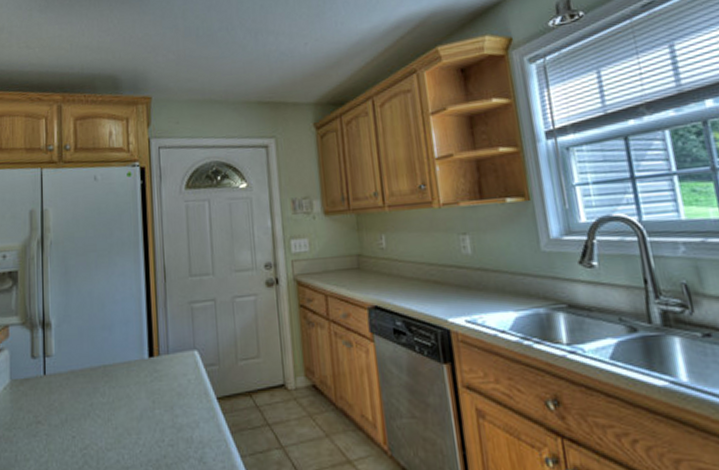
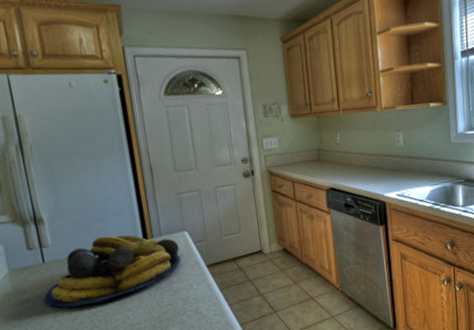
fruit bowl: none [38,348,188,435] -> present [43,234,181,309]

